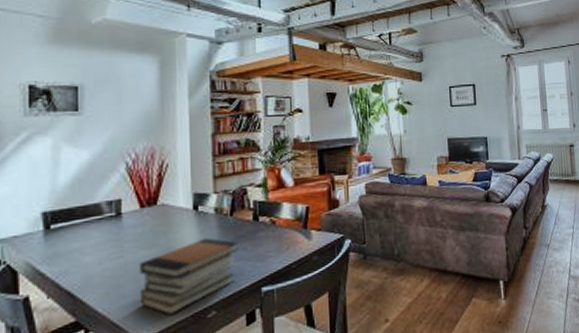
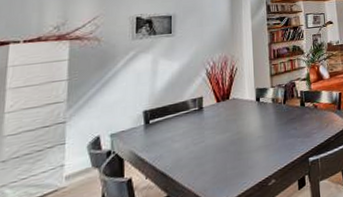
book stack: present [139,237,239,315] -> none [216,122,291,185]

